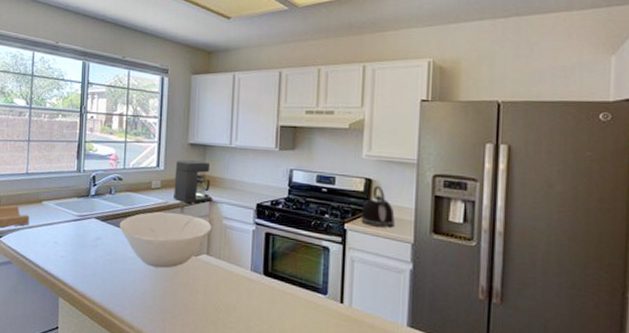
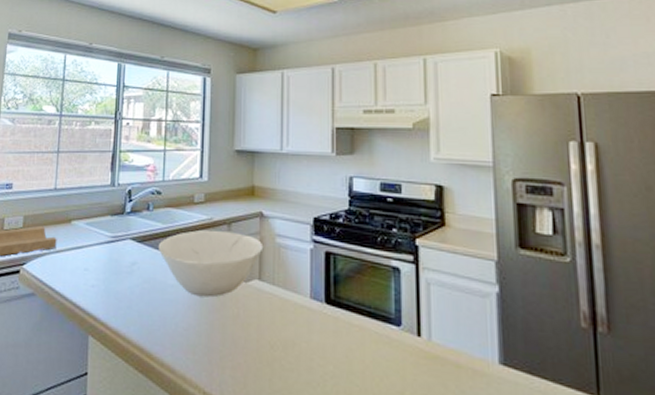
coffee maker: present [174,160,212,204] -> none [219,169,262,220]
kettle: present [361,185,396,228] -> none [434,192,475,243]

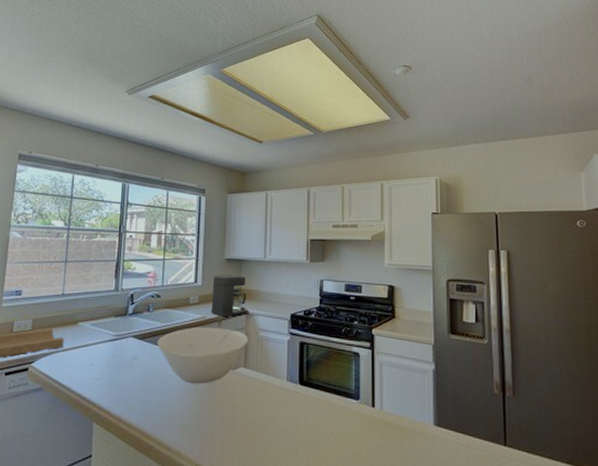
coffee maker: none [219,169,262,220] -> present [211,275,248,318]

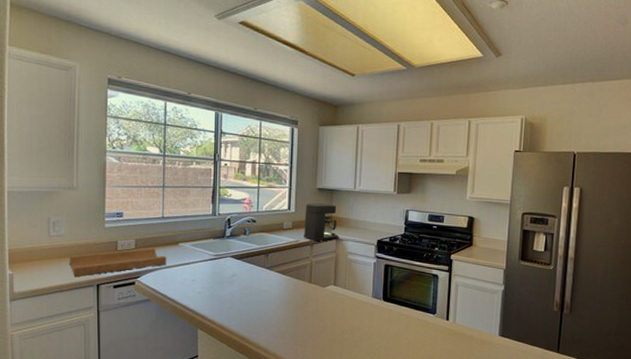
bowl: present [157,326,249,384] -> none [253,249,338,299]

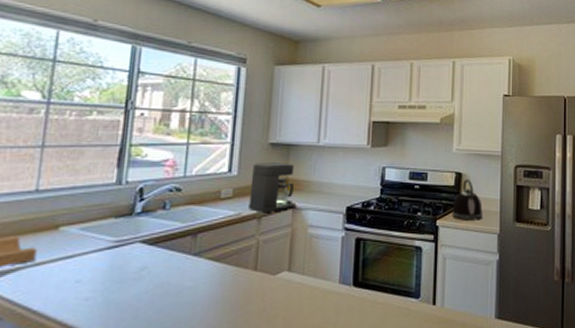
kettle: none [464,222,492,257] -> present [452,178,484,221]

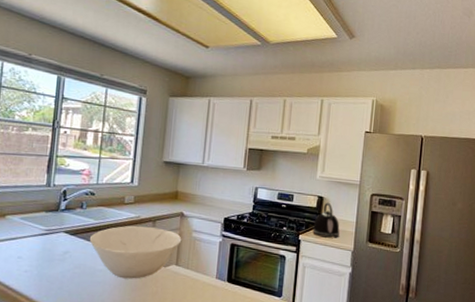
bowl: none [174,225,295,296] -> present [89,225,182,279]
coffee maker: present [249,162,296,214] -> none [146,176,183,218]

